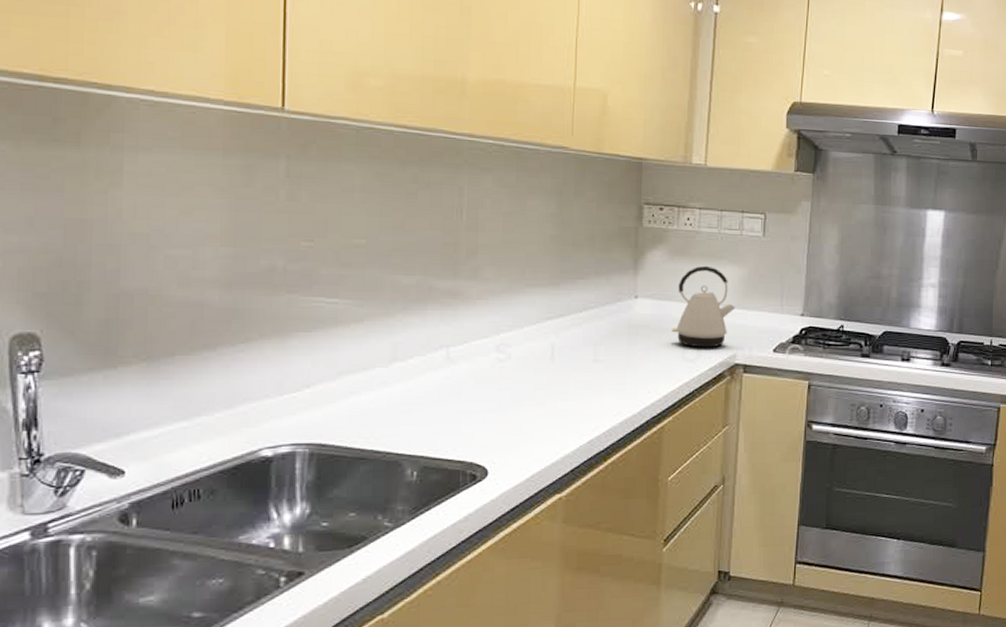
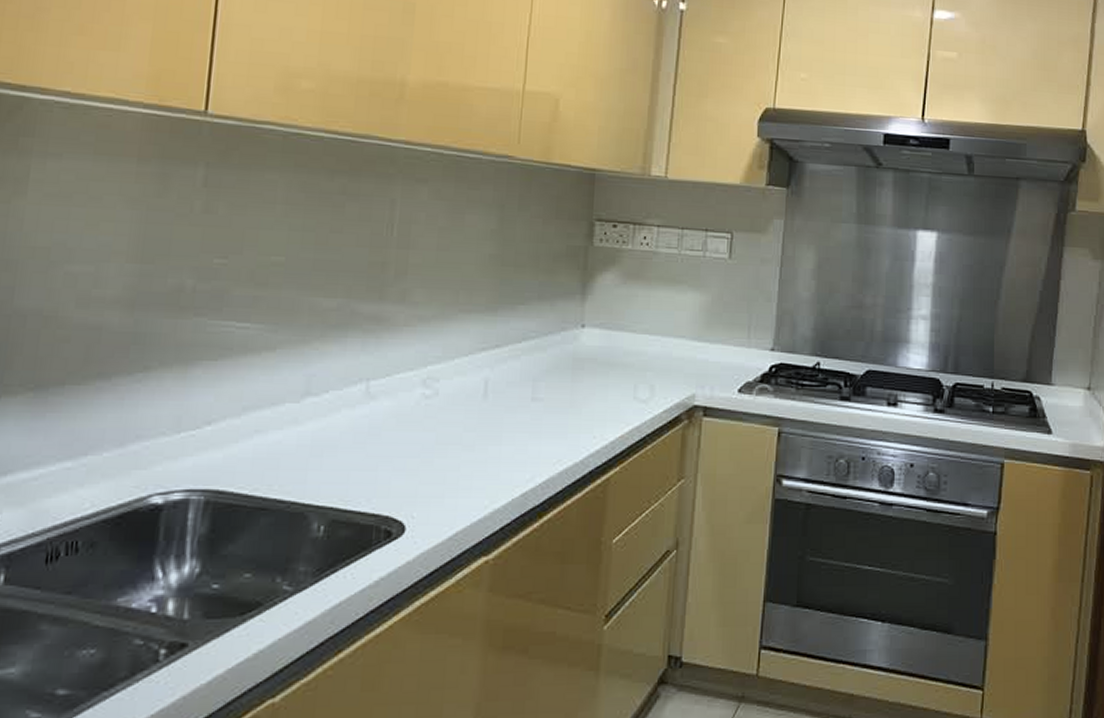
kettle: present [672,265,736,348] -> none [622,291,696,387]

